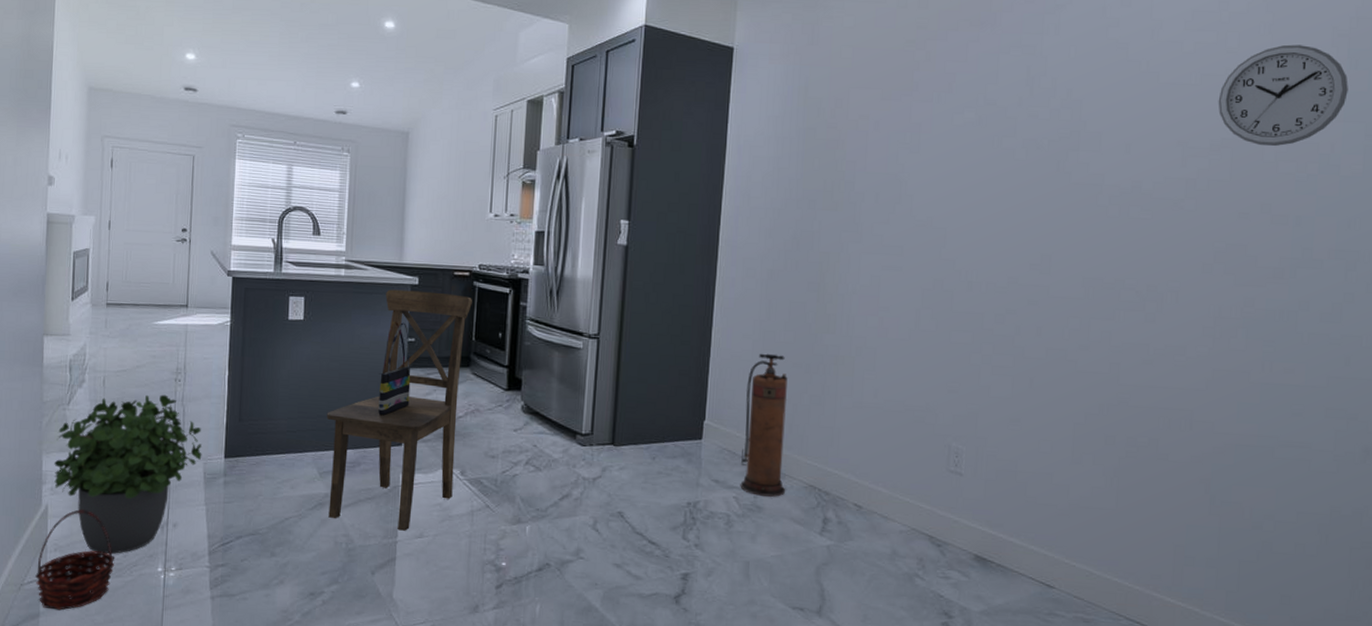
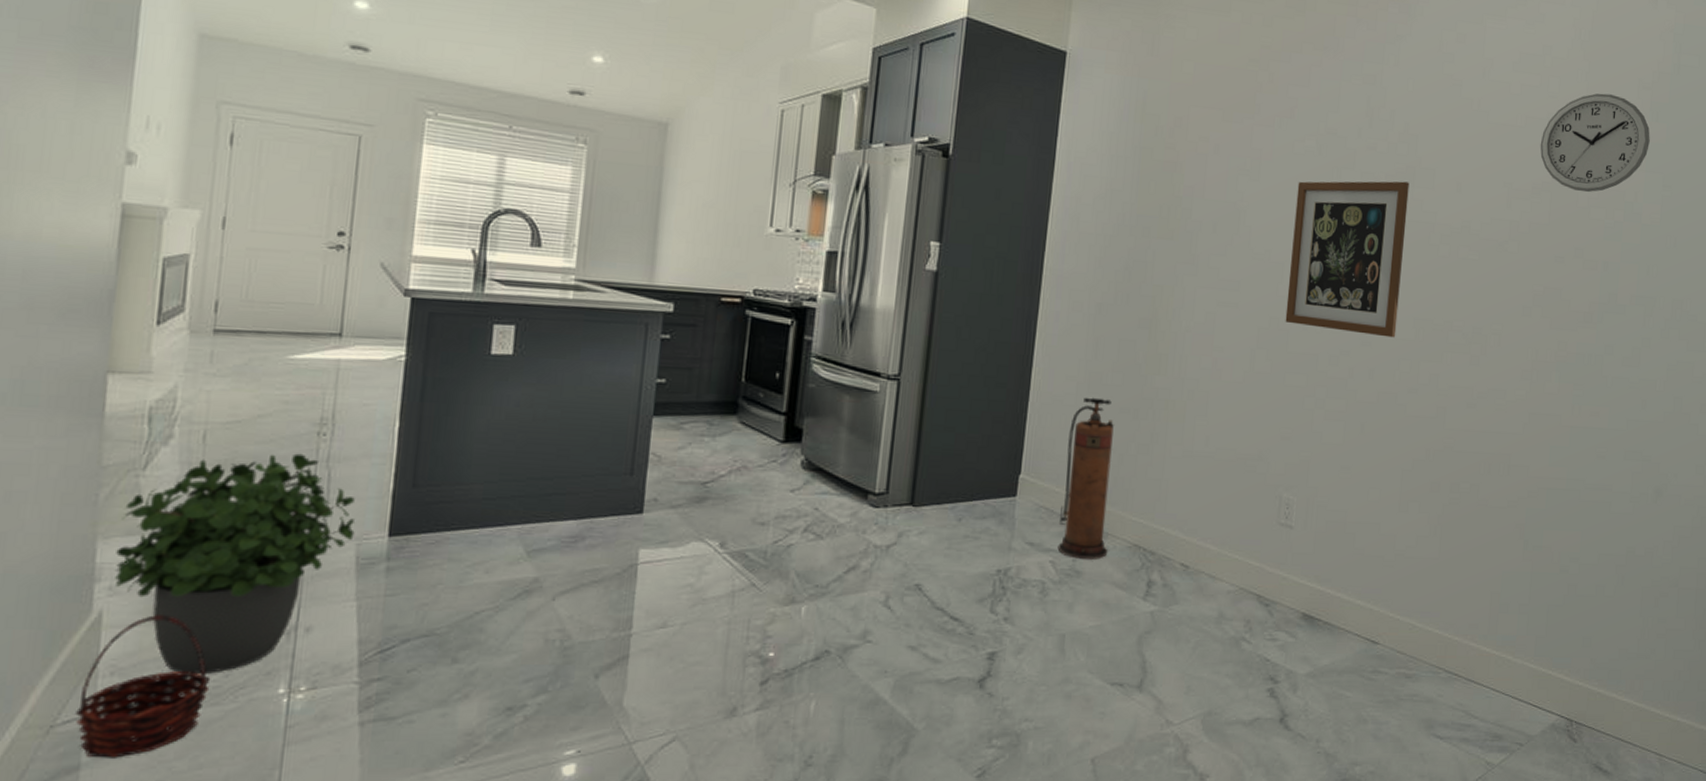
dining chair: present [326,289,472,531] -> none [537,317,743,620]
tote bag: present [378,322,412,416] -> none [612,358,660,477]
wall art: none [949,145,1074,297] -> present [1285,181,1410,338]

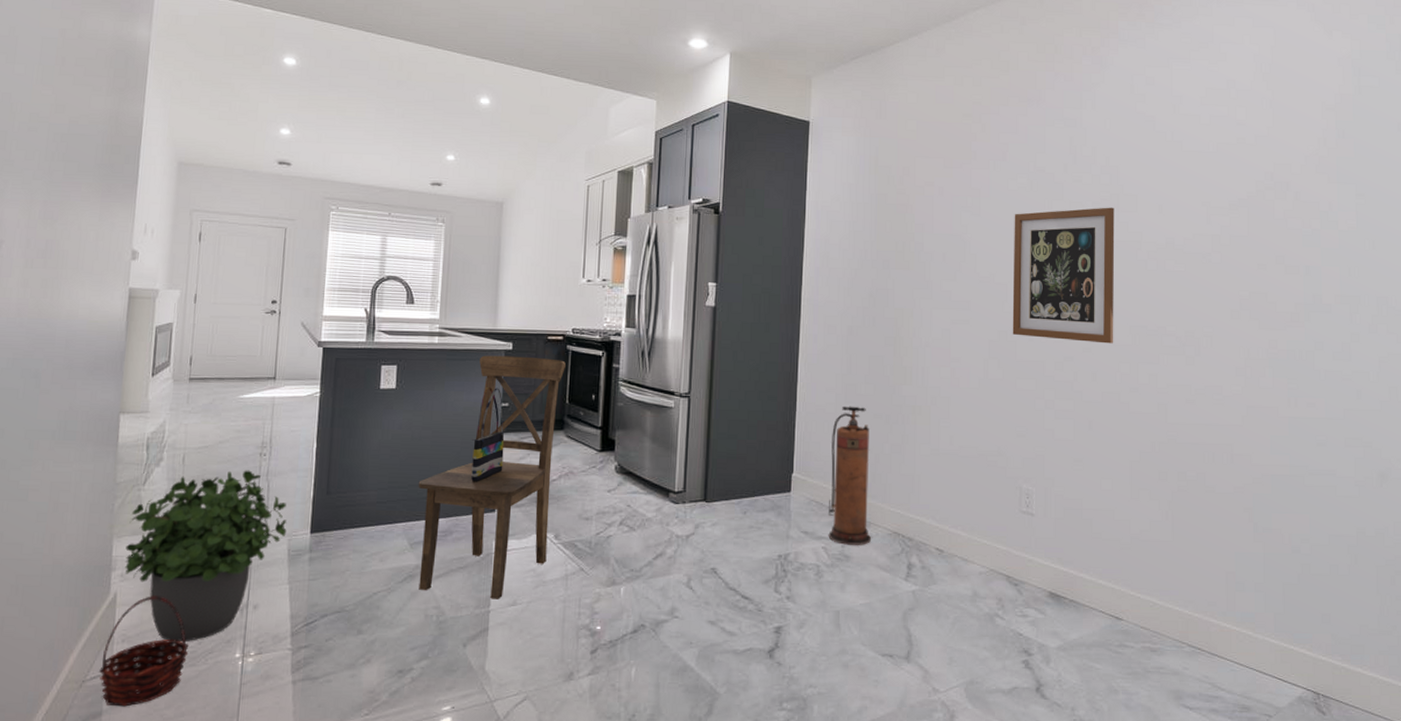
dining chair: none [537,317,743,620] -> present [418,355,566,599]
tote bag: none [612,358,660,477] -> present [471,387,505,482]
wall clock: present [1540,93,1650,193] -> none [1233,117,1339,206]

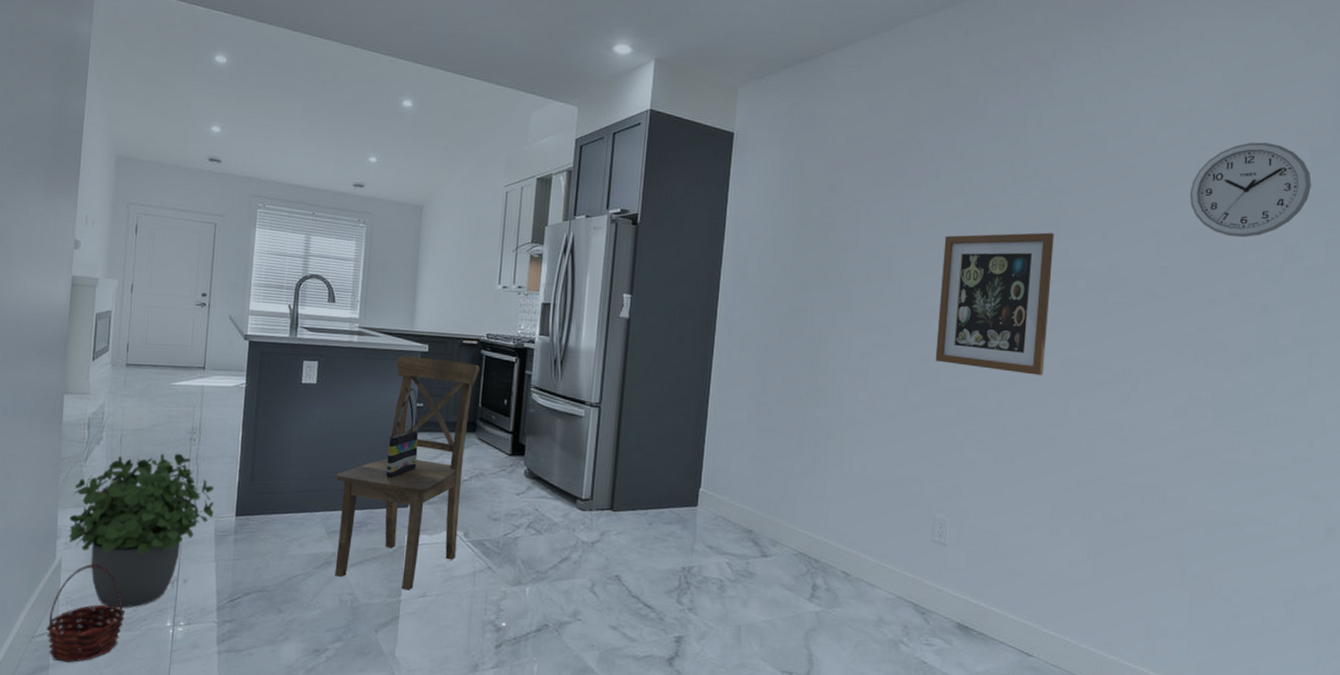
fire extinguisher: present [828,406,872,545] -> none [733,424,780,564]
wall clock: none [1233,117,1339,206] -> present [1189,142,1311,238]

